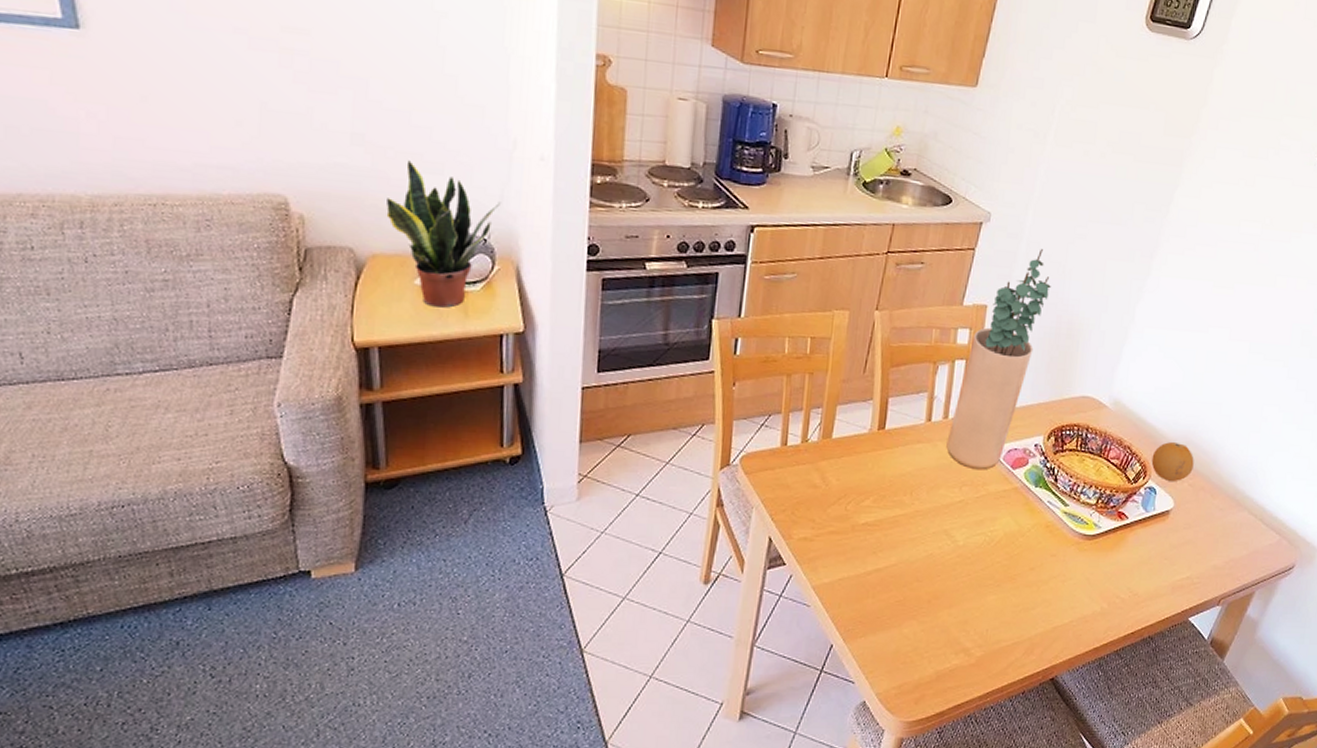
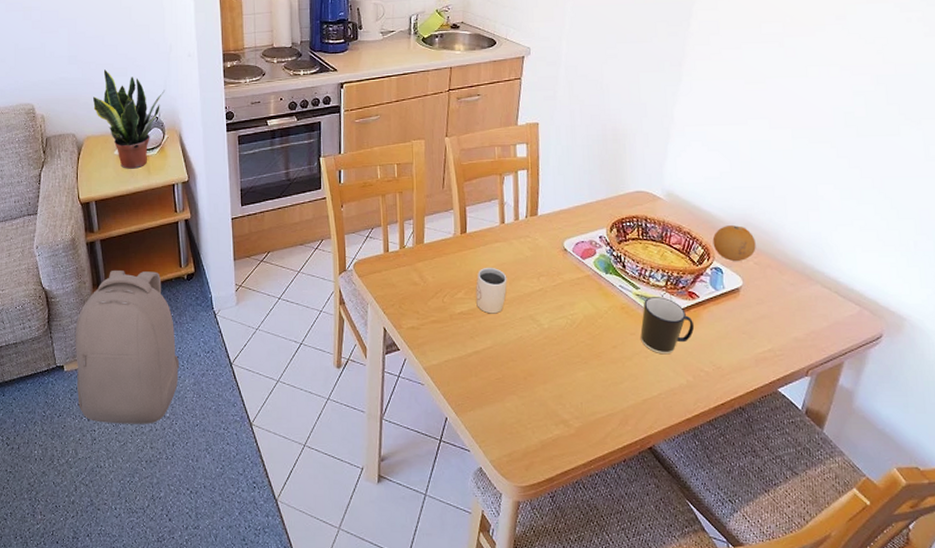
backpack: none [329,444,489,650] -> present [76,269,180,424]
mug: none [885,471,925,527] -> present [476,267,508,314]
vase: present [946,249,1051,470] -> none [520,71,592,262]
mug: none [1061,515,1119,579] -> present [640,297,695,355]

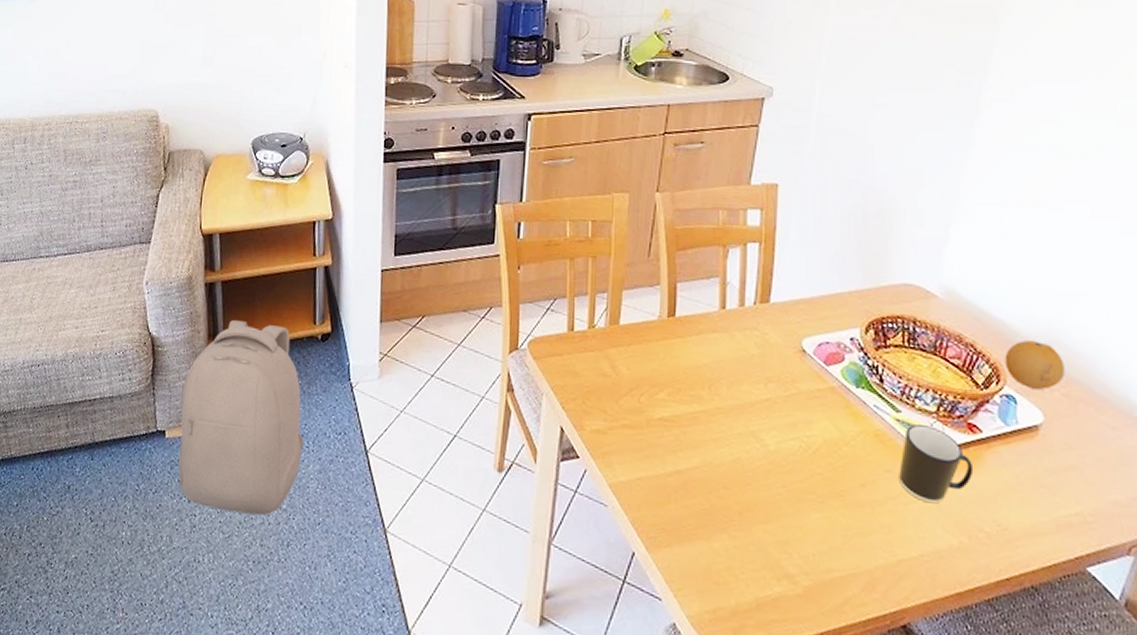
potted plant: present [93,69,166,169] -> none [227,75,314,199]
mug: present [476,267,508,314] -> none [682,362,725,425]

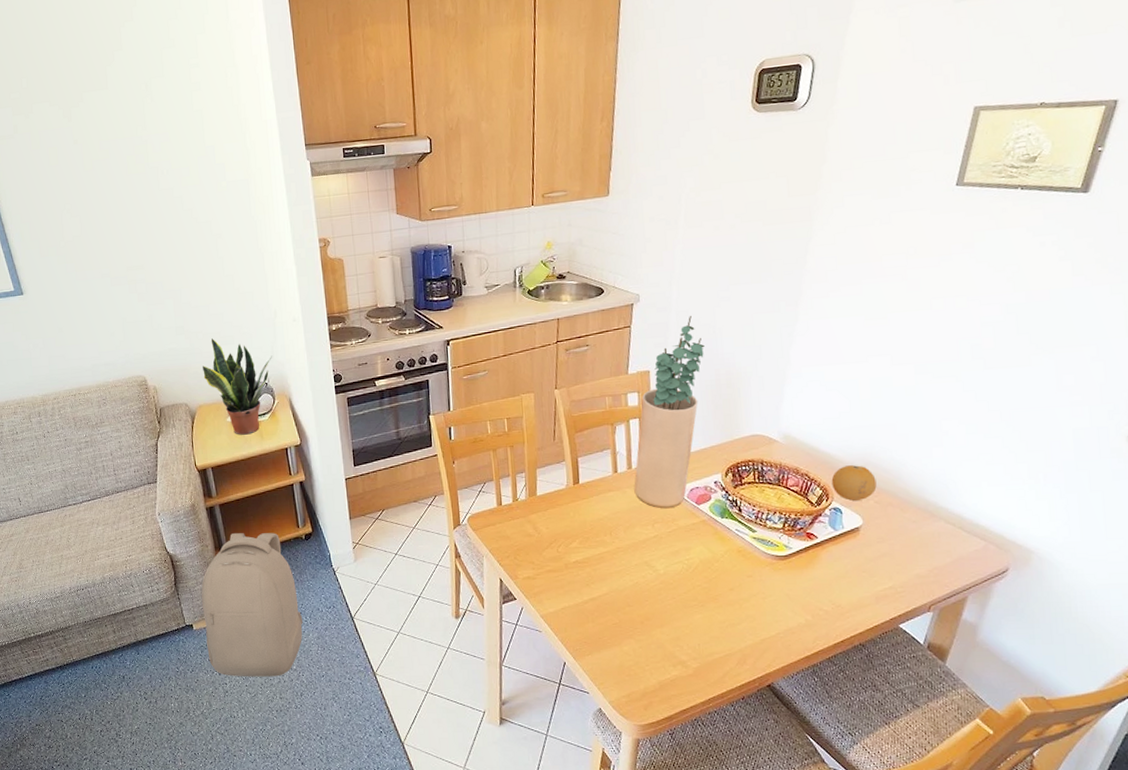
potted plant: none [227,75,314,199] -> present [203,338,273,435]
vase: none [745,122,850,365] -> present [634,316,705,509]
mug: present [899,424,974,504] -> none [758,539,813,595]

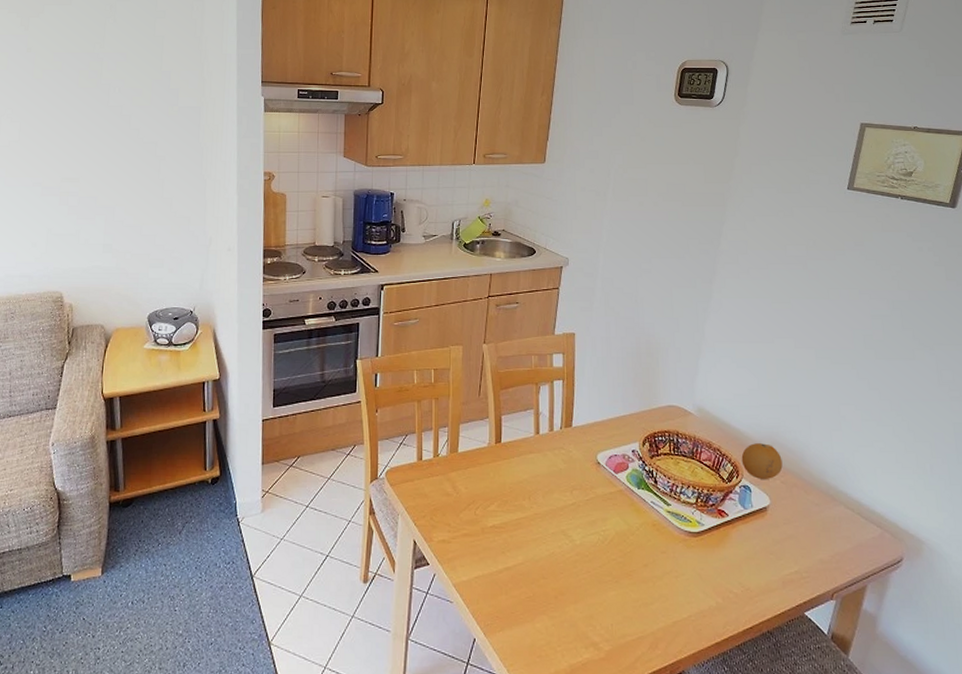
backpack: present [201,532,303,677] -> none [83,471,197,642]
potted plant: present [203,338,273,435] -> none [125,260,202,364]
vase: present [634,316,705,509] -> none [555,284,627,475]

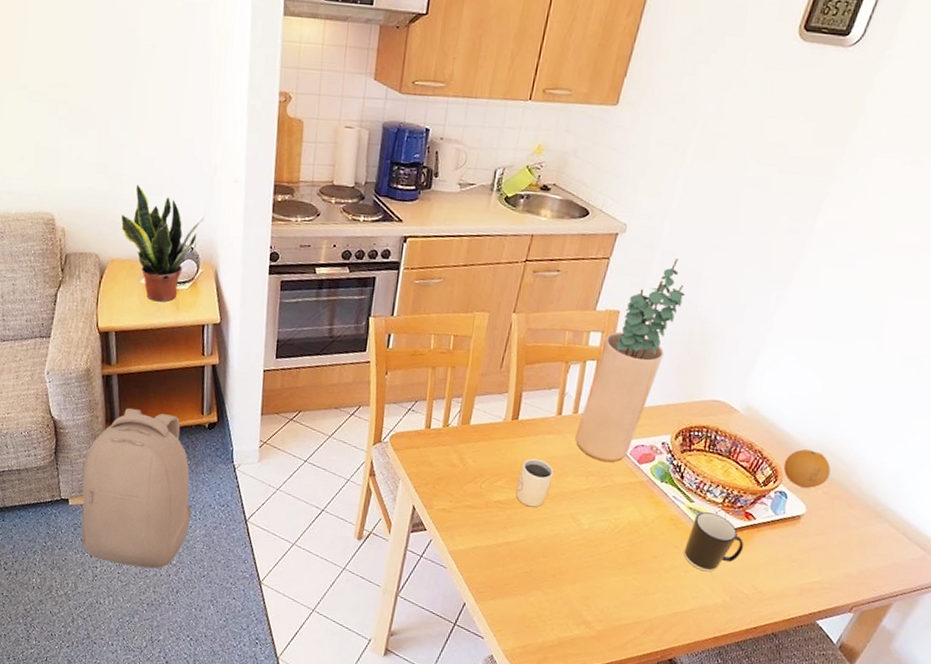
backpack: none [83,471,197,642] -> present [81,408,192,569]
potted plant: none [125,260,202,364] -> present [121,185,205,302]
mug: none [509,478,541,528] -> present [516,458,554,508]
vase: none [555,284,627,475] -> present [575,259,685,463]
mug: none [671,514,724,575] -> present [684,512,745,572]

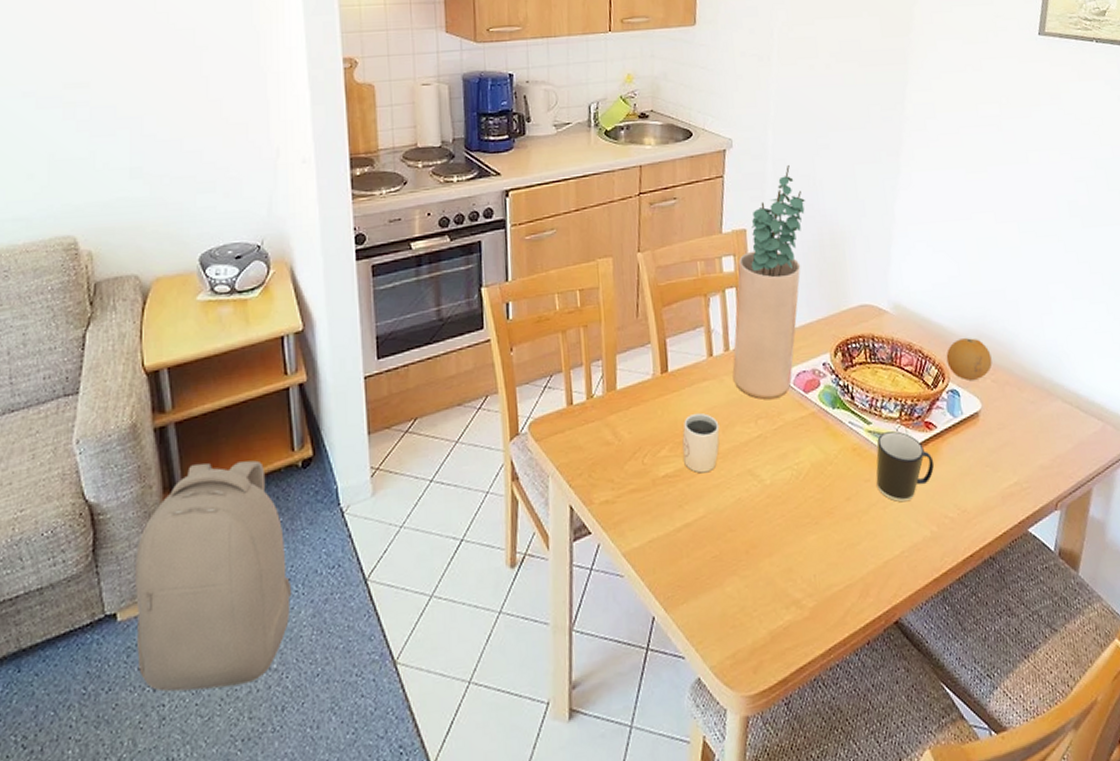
potted plant: present [121,185,205,302] -> none [166,184,271,320]

